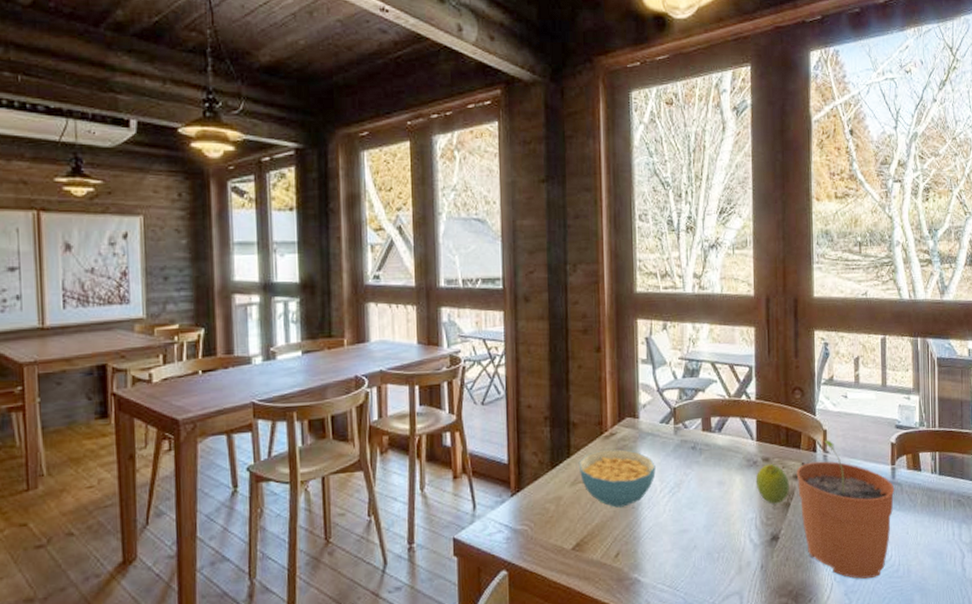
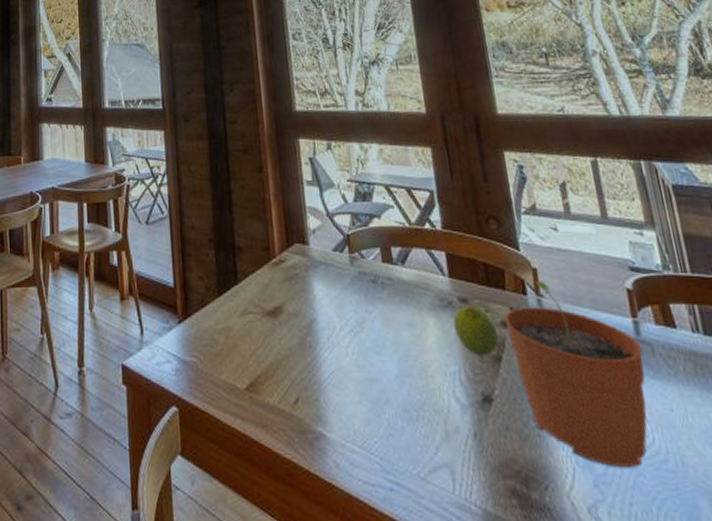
cereal bowl: present [578,449,656,508] -> none [246,278,333,345]

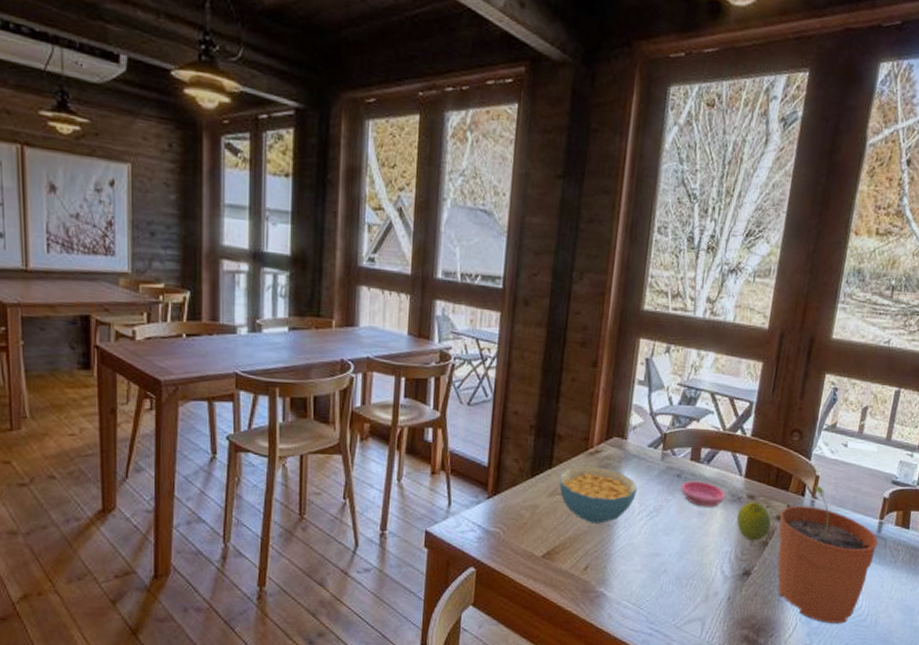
cereal bowl: none [246,278,333,345] -> present [559,466,637,524]
saucer: none [379,285,434,317] -> present [680,480,726,507]

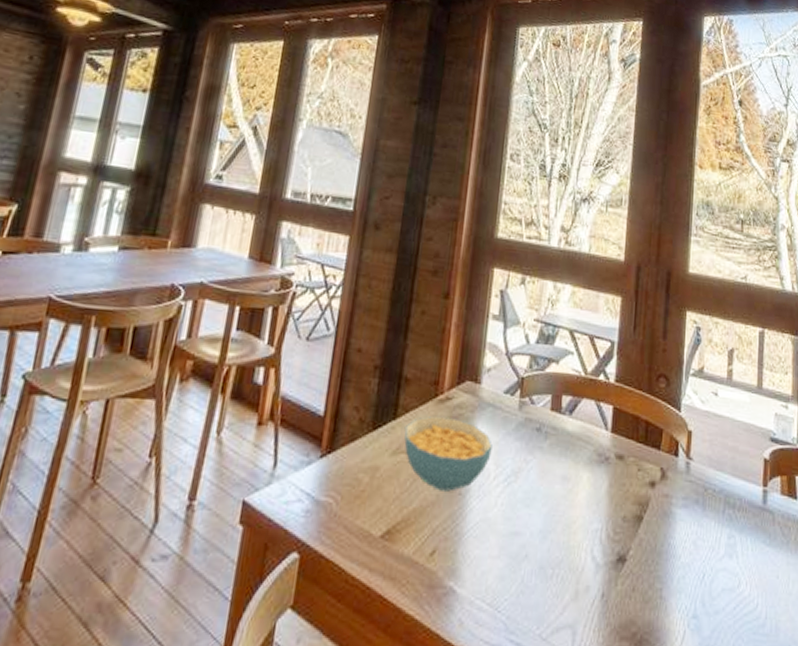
saucer: present [680,480,726,507] -> none [540,435,592,470]
fruit: present [736,502,771,541] -> none [605,463,644,515]
plant pot: present [777,486,879,623] -> none [653,444,766,630]

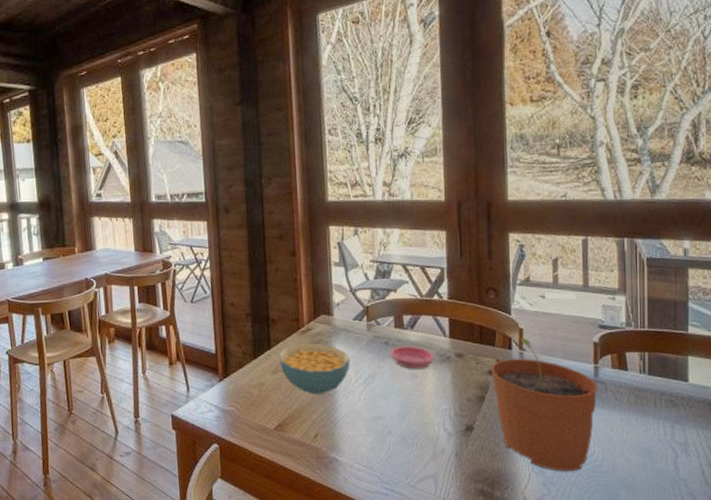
saucer: none [540,435,592,470] -> present [390,345,434,370]
plant pot: none [653,444,766,630] -> present [491,338,598,471]

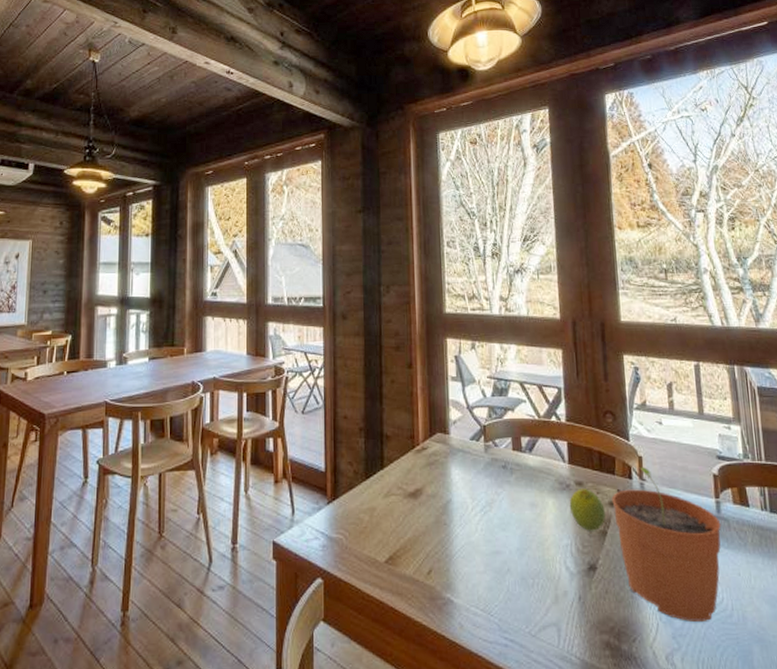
cereal bowl: present [278,343,350,395] -> none [391,464,467,523]
saucer: present [390,345,434,370] -> none [508,470,554,498]
fruit: none [449,360,484,397] -> present [569,489,606,531]

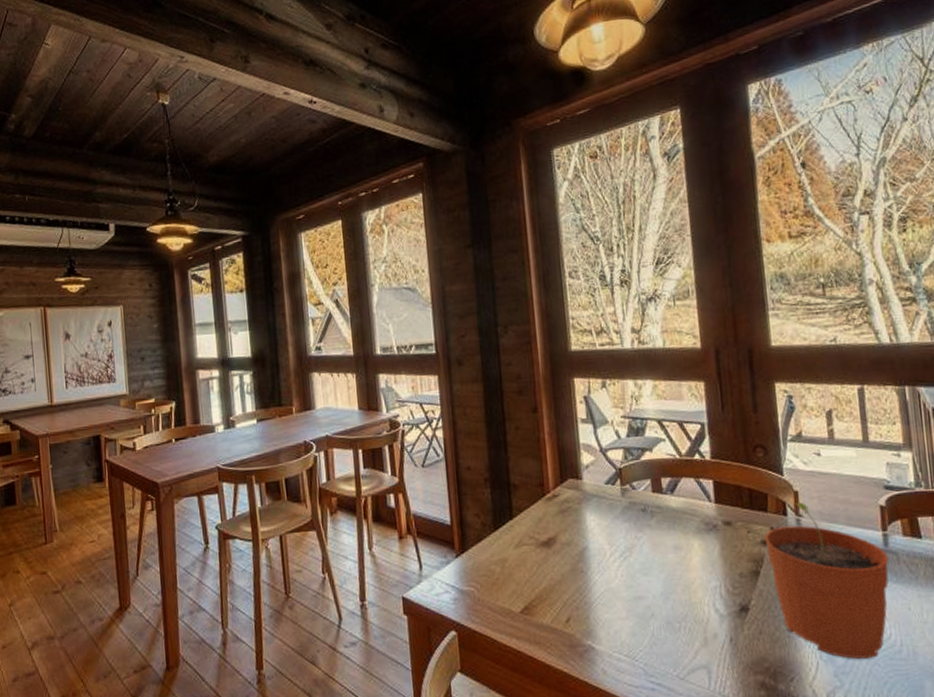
fruit: present [569,489,606,531] -> none [717,528,758,572]

